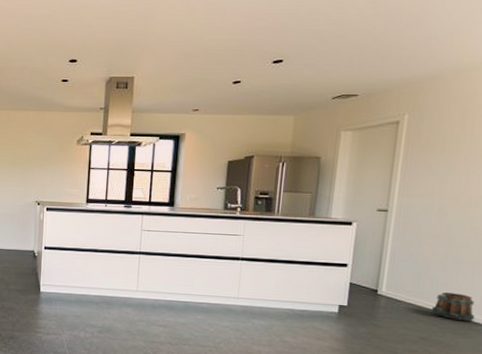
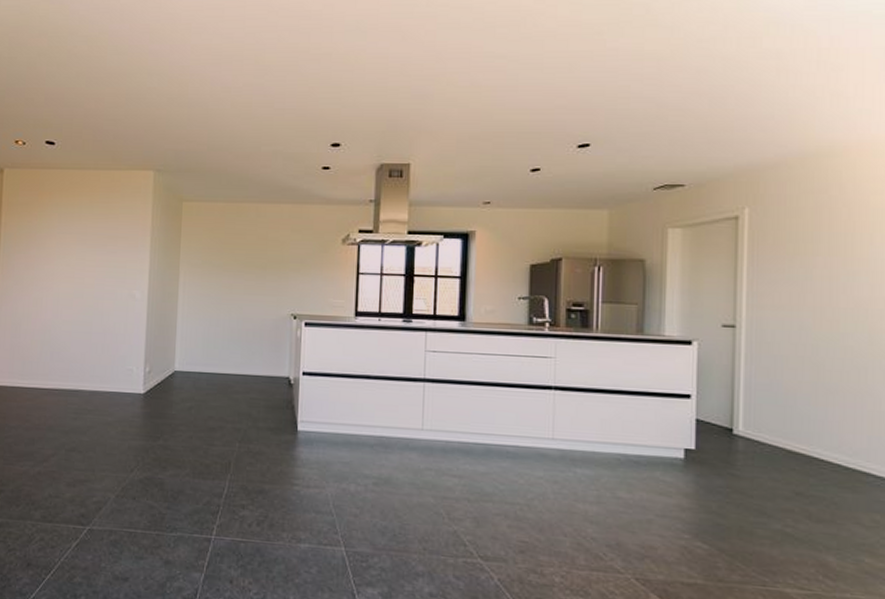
bucket: present [431,292,475,322] -> none [805,432,863,472]

